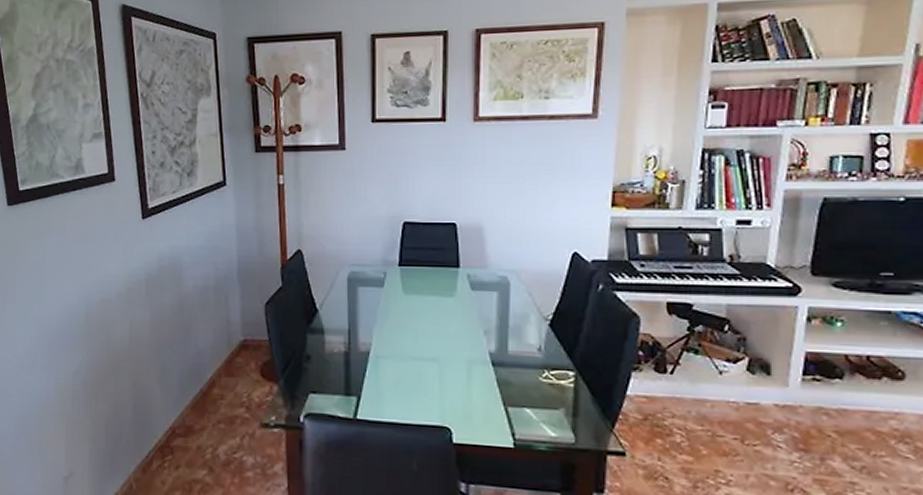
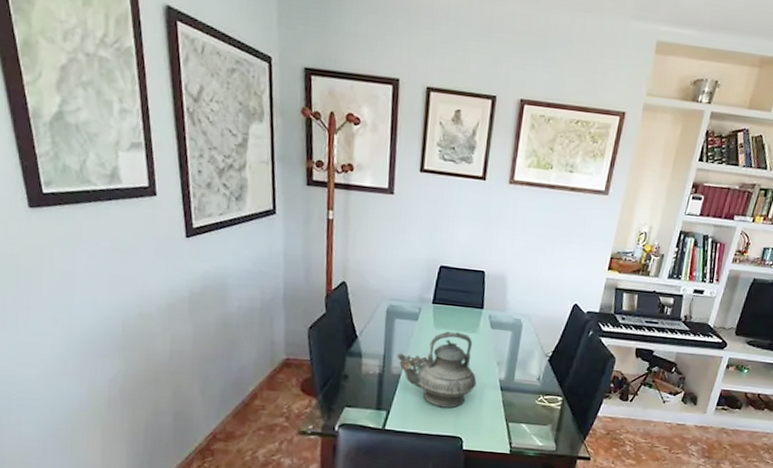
teapot: none [364,297,461,391] -> present [397,331,477,408]

